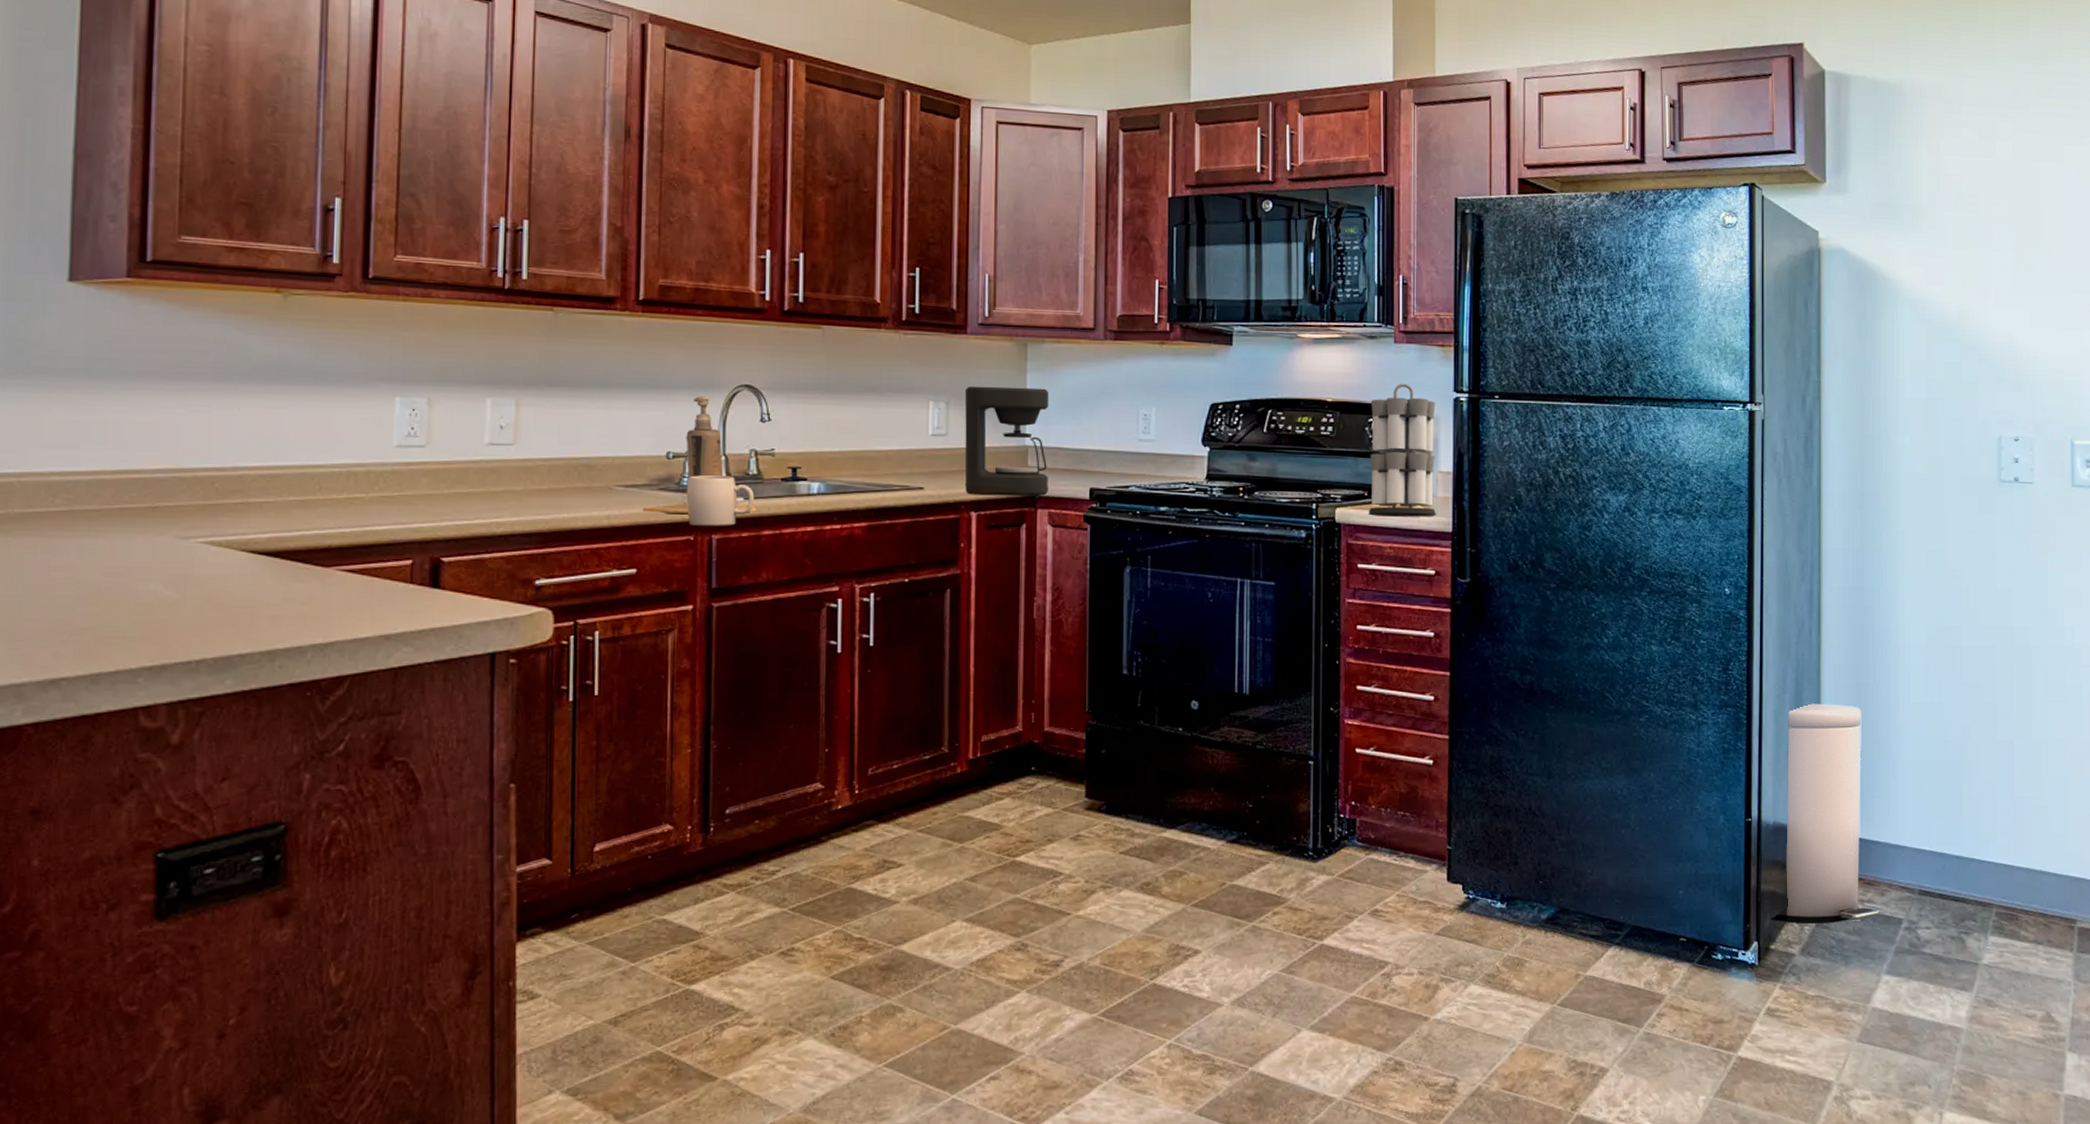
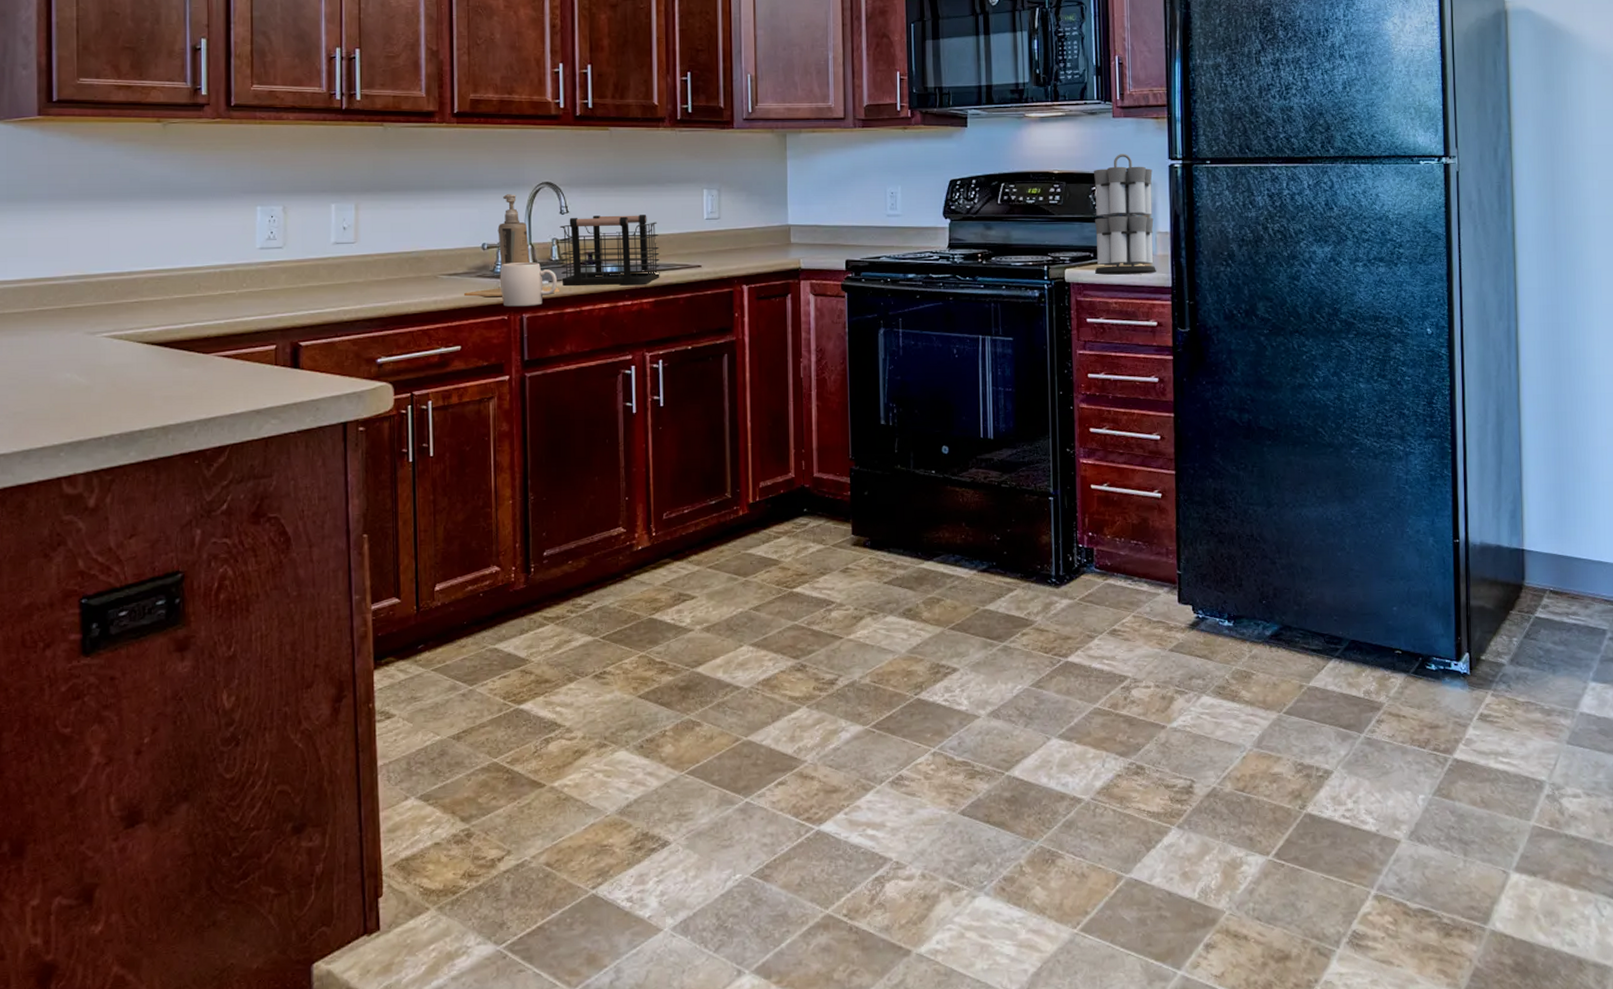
dish rack: none [758,425,876,507] -> present [559,215,660,287]
coffee maker: present [964,386,1050,497] -> none [734,173,809,271]
pedal bin: present [1770,703,1881,924] -> none [1480,432,1585,636]

